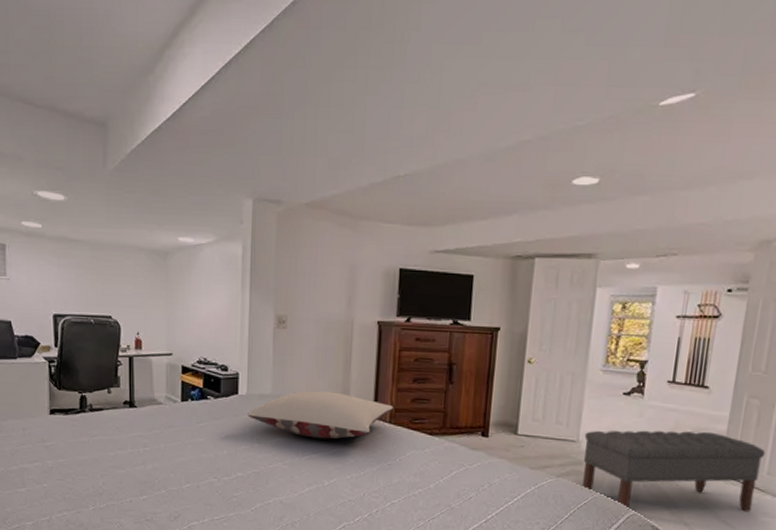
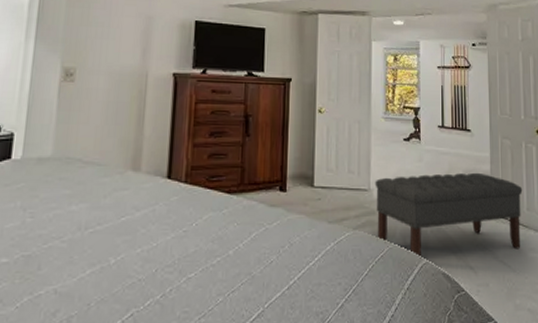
pillow: present [248,391,393,439] -> none [21,150,189,207]

